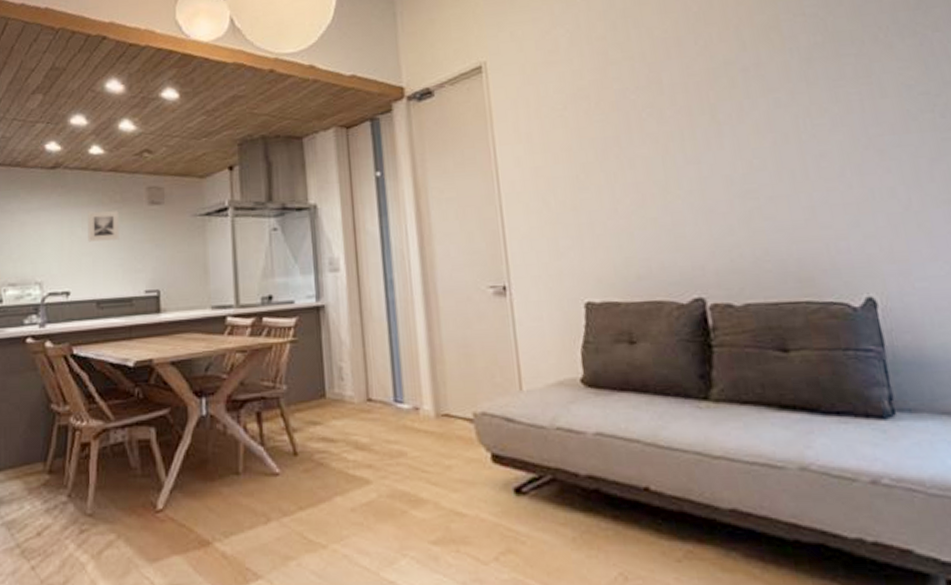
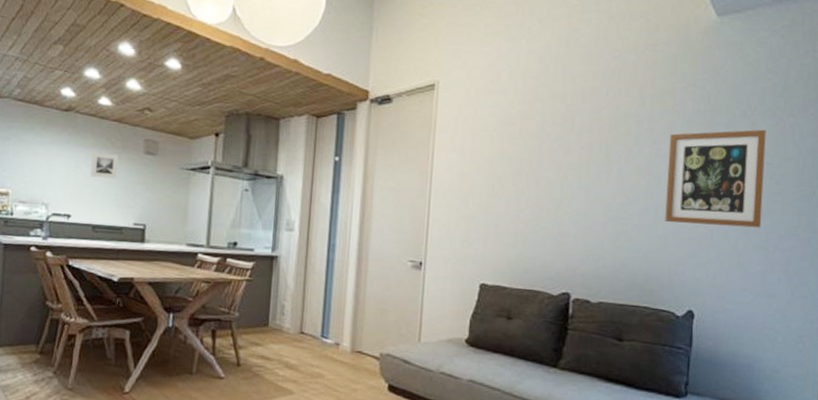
wall art: none [786,52,936,188] -> present [665,129,766,228]

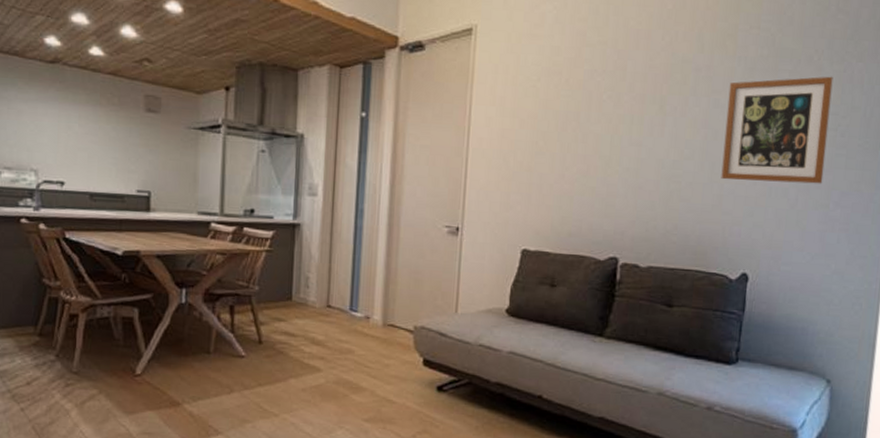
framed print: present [90,152,119,179] -> none [84,110,116,140]

